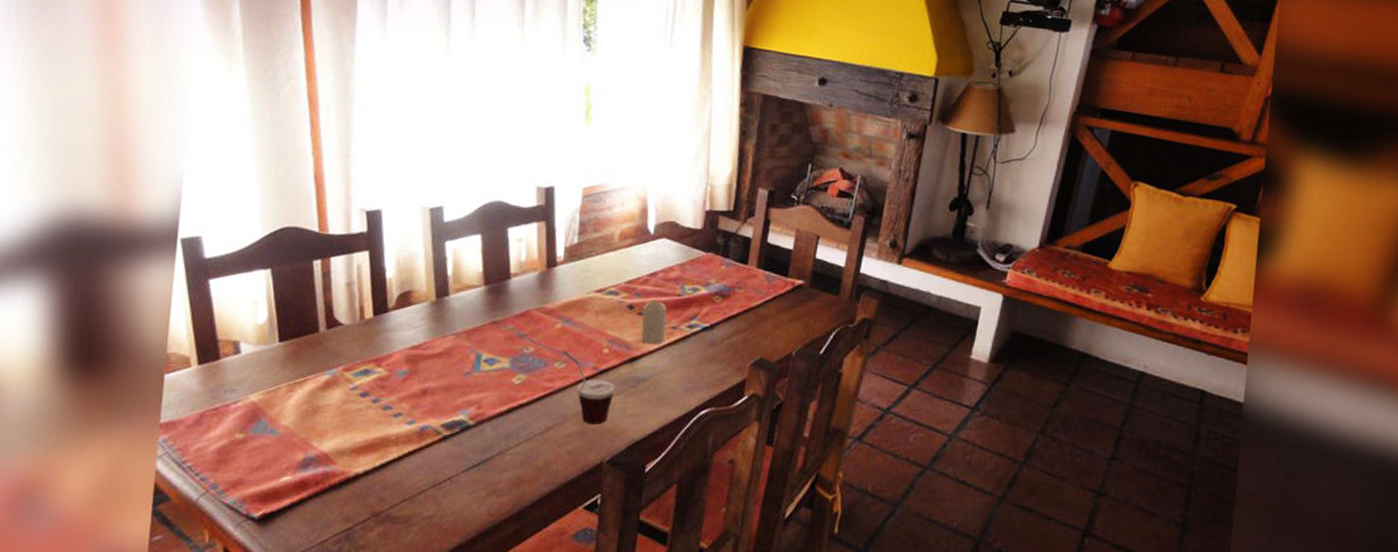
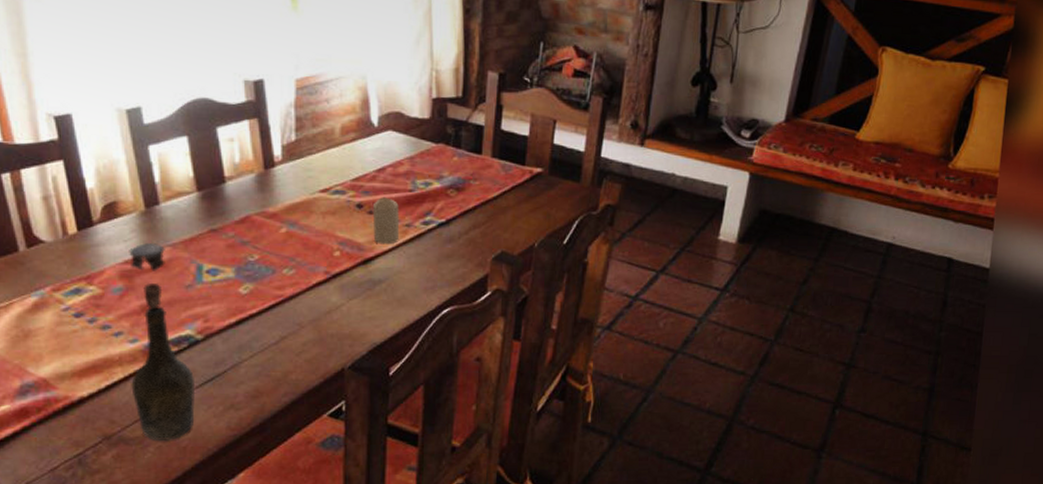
bottle: none [403,331,462,522] -> present [129,243,196,440]
cup: present [563,351,615,425] -> none [291,256,351,331]

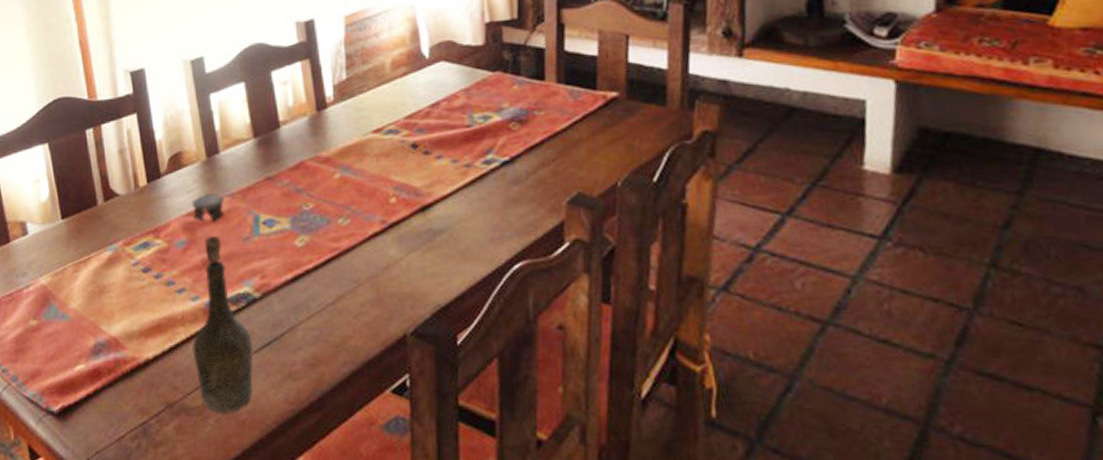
candle: present [372,197,400,245] -> none [428,135,460,189]

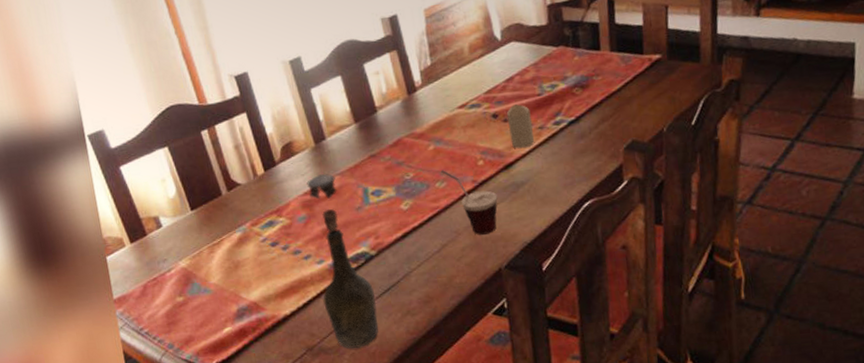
cup: none [346,204,409,289] -> present [441,170,498,235]
candle: none [428,135,460,189] -> present [506,104,535,149]

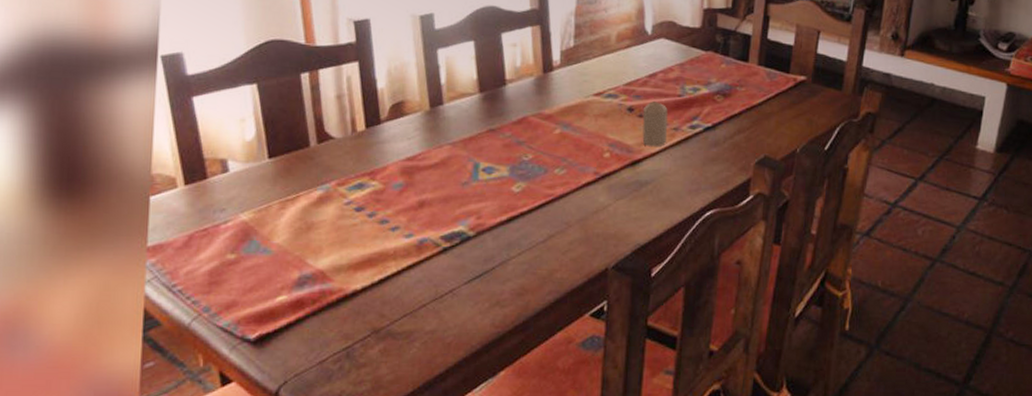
bottle: present [307,174,379,349] -> none [402,141,464,336]
cup: present [441,170,498,235] -> none [563,156,618,230]

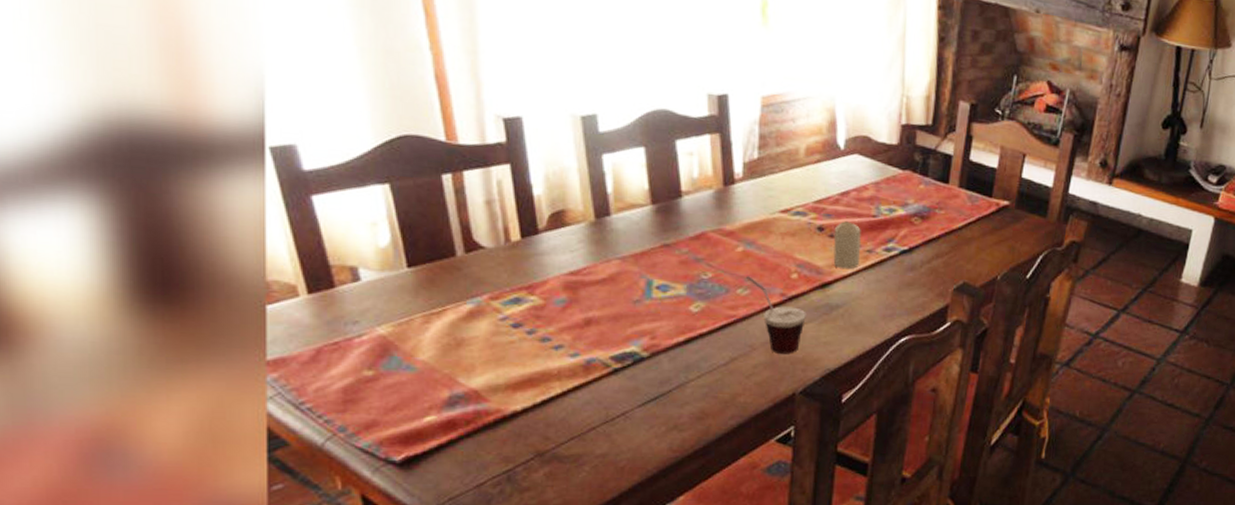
cup: none [563,156,618,230] -> present [746,276,806,354]

